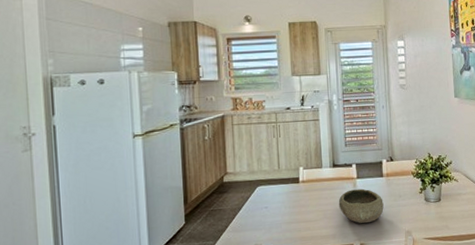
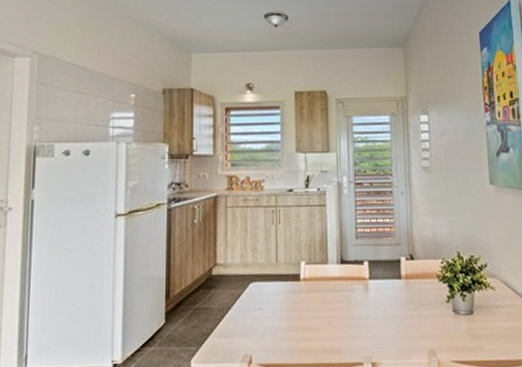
bowl: present [338,188,384,224] -> none [346,292,402,337]

